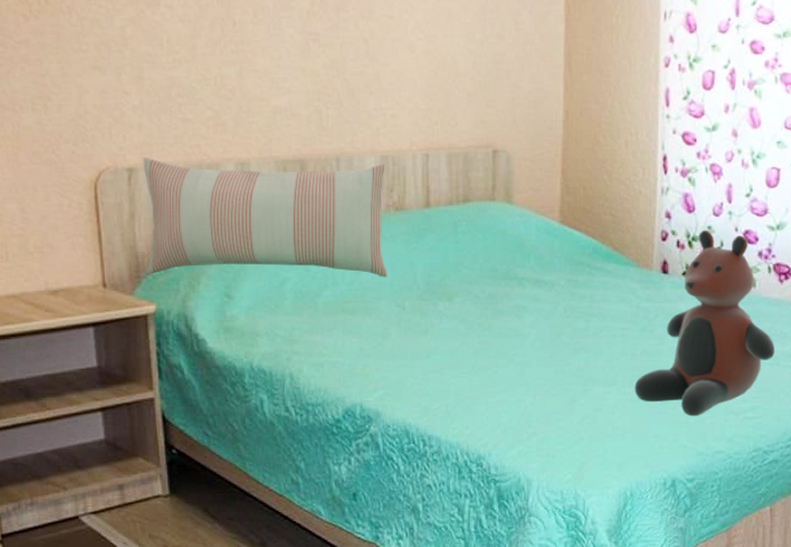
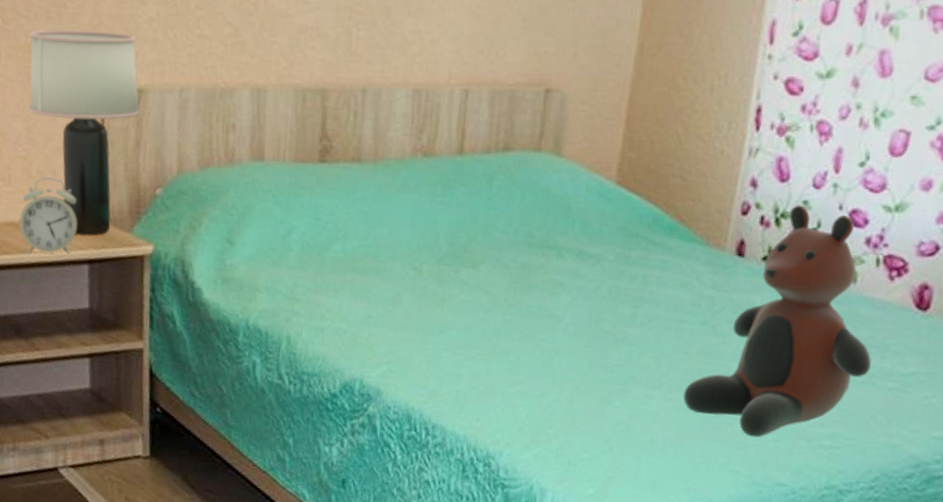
table lamp: none [16,119,132,302] -> present [29,29,140,237]
alarm clock: none [19,251,80,322] -> present [18,177,78,255]
pillow: present [143,156,387,278] -> none [146,76,417,235]

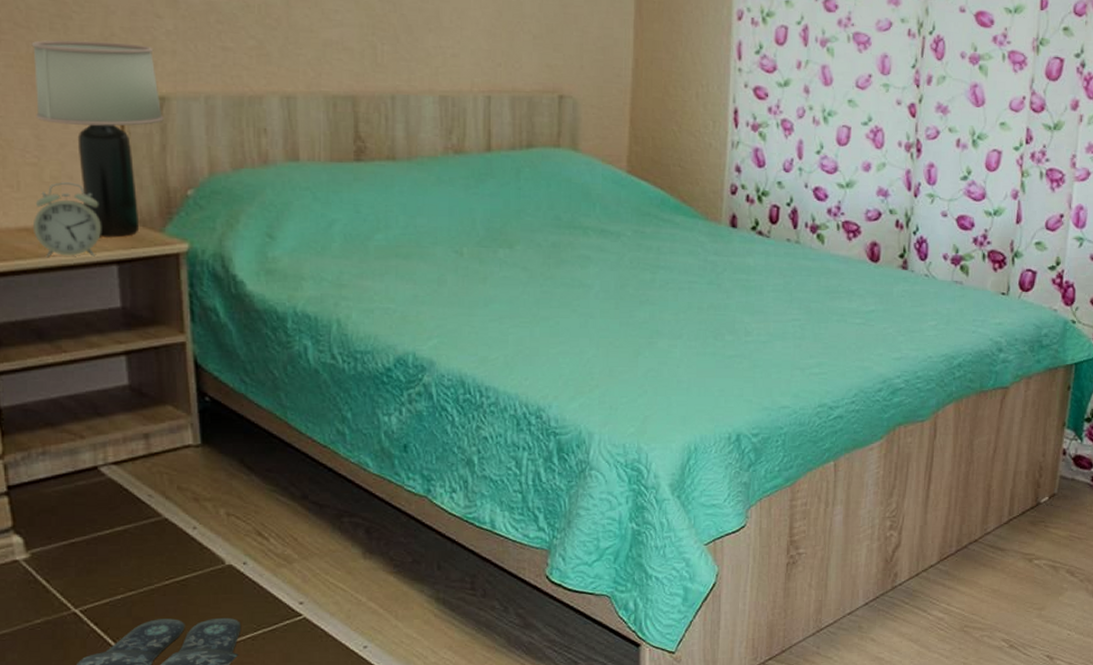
teddy bear: present [683,204,871,438] -> none [700,185,842,372]

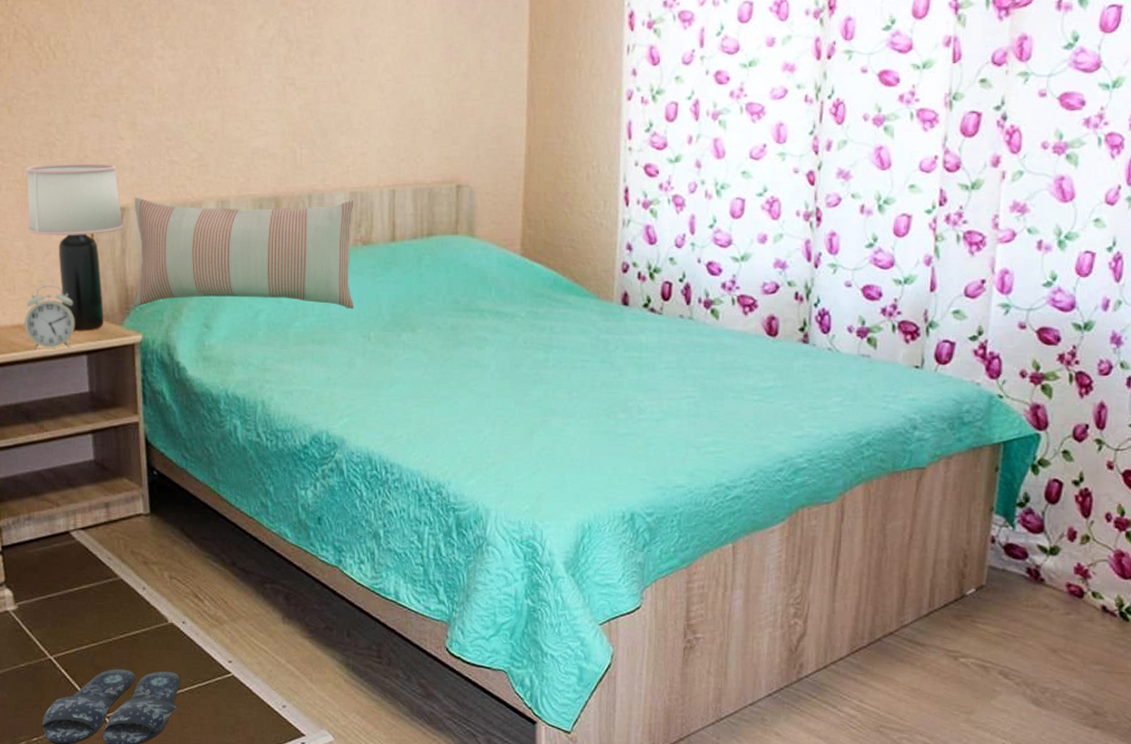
pillow: none [177,85,444,223] -> present [134,196,354,310]

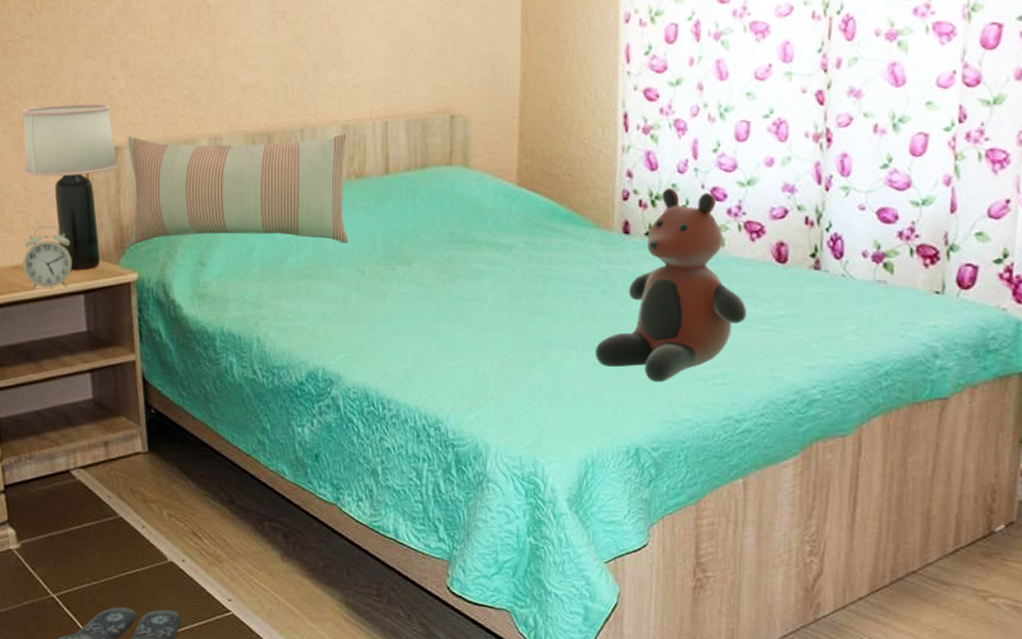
teddy bear: none [593,261,738,450] -> present [595,188,746,383]

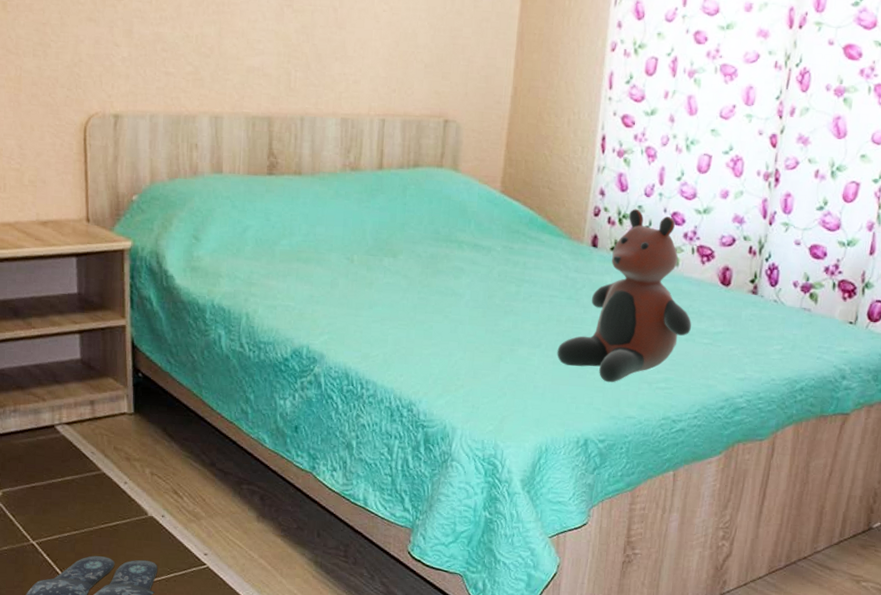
table lamp: present [21,103,118,271] -> none [19,64,117,234]
alarm clock: present [22,225,73,291] -> none [14,185,66,249]
pillow: present [128,133,348,245] -> none [125,105,345,232]

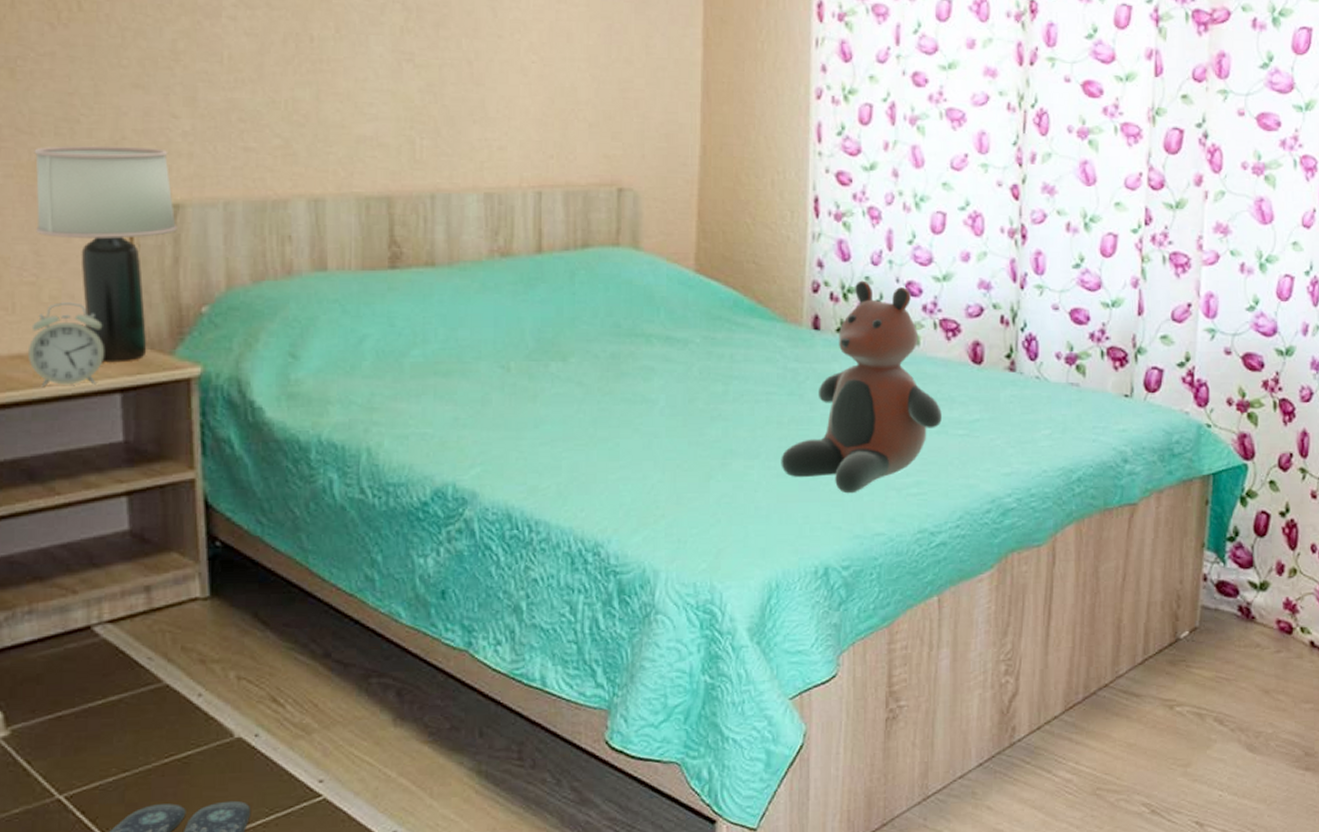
alarm clock: none [14,185,66,249] -> present [27,302,105,388]
table lamp: none [19,64,117,234] -> present [34,145,178,363]

